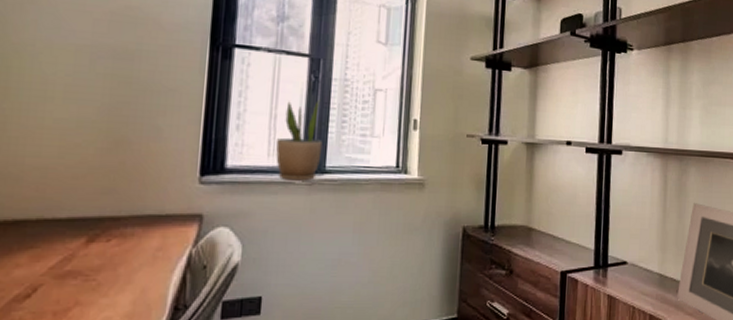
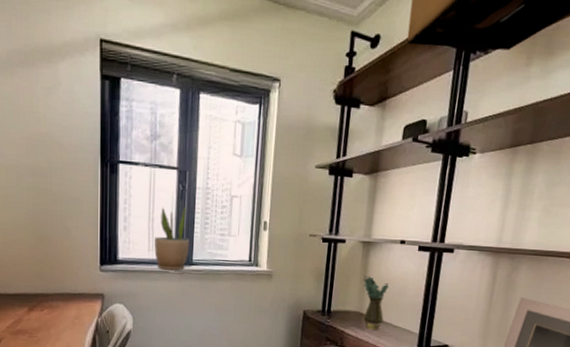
vase: none [529,181,557,248] -> present [363,275,389,330]

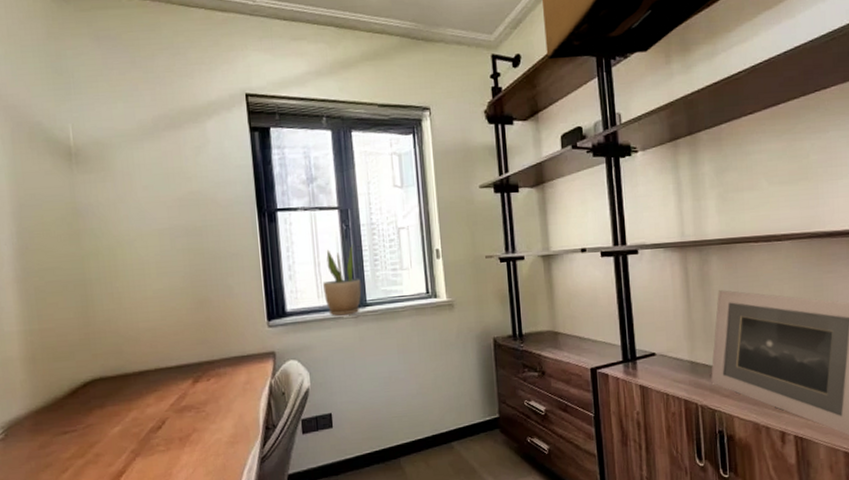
vase: present [363,275,389,330] -> none [550,290,581,349]

